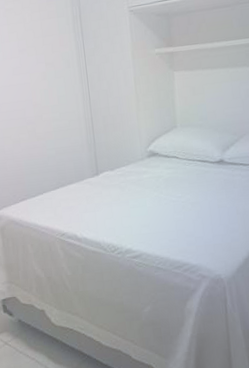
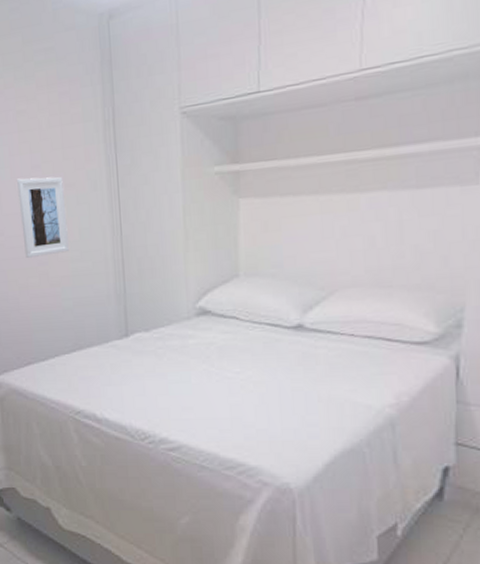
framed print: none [7,58,51,119] -> present [16,177,69,258]

